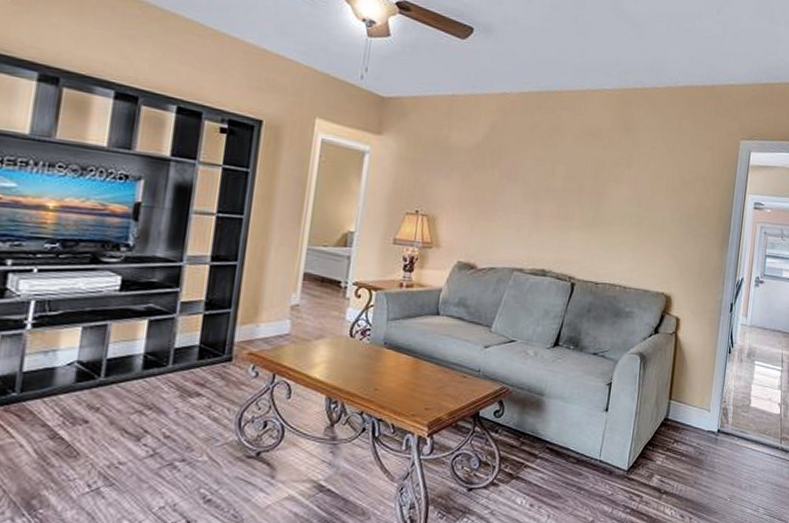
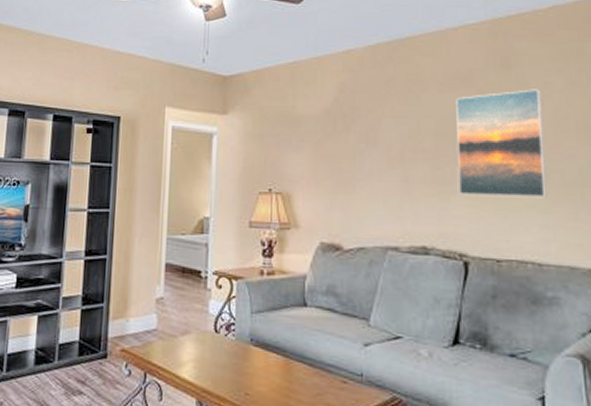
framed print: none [576,149,648,237] -> present [456,89,547,197]

